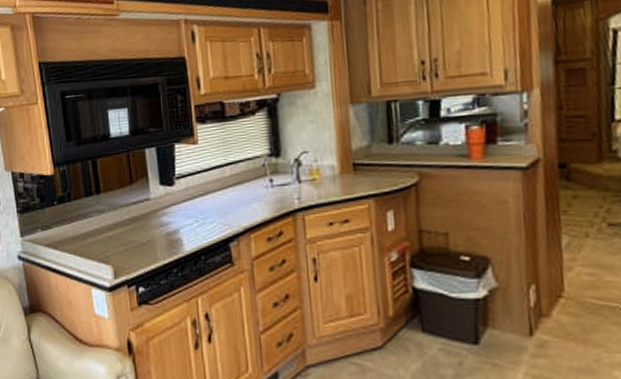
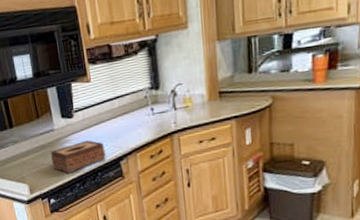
tissue box: none [144,214,212,255] -> present [51,140,106,173]

